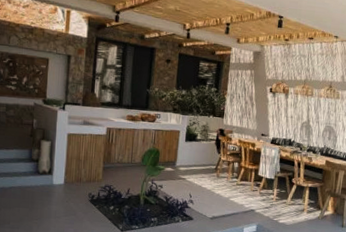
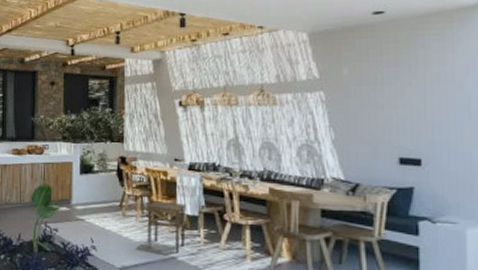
side table: none [233,166,266,207] -> present [147,201,186,253]

